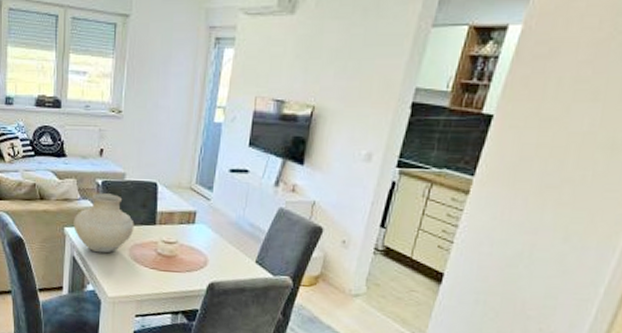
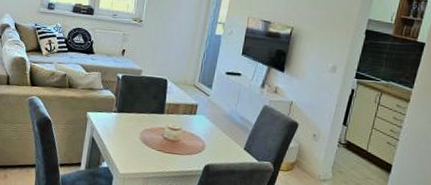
vase: present [73,193,134,254] -> none [95,85,146,136]

